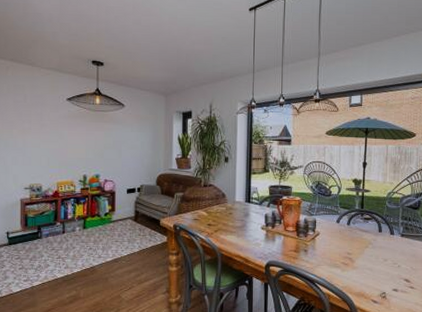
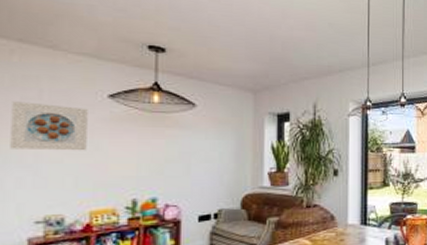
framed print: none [8,104,54,139] -> present [10,101,88,151]

